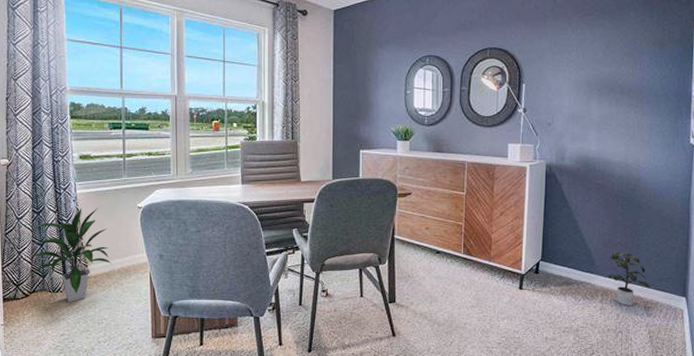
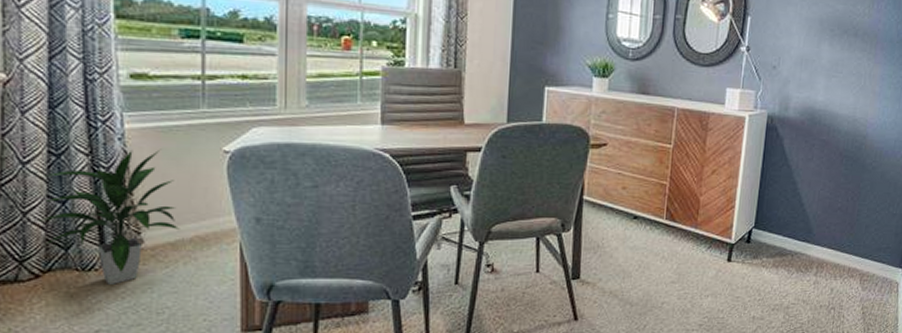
potted plant: present [608,252,650,306] -> none [825,218,868,279]

